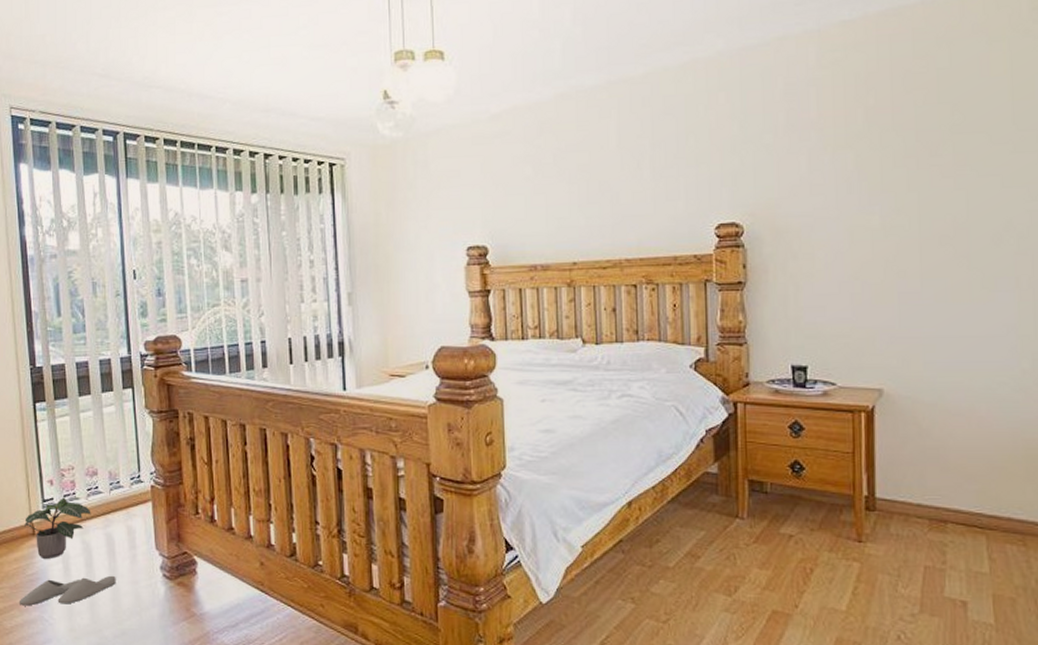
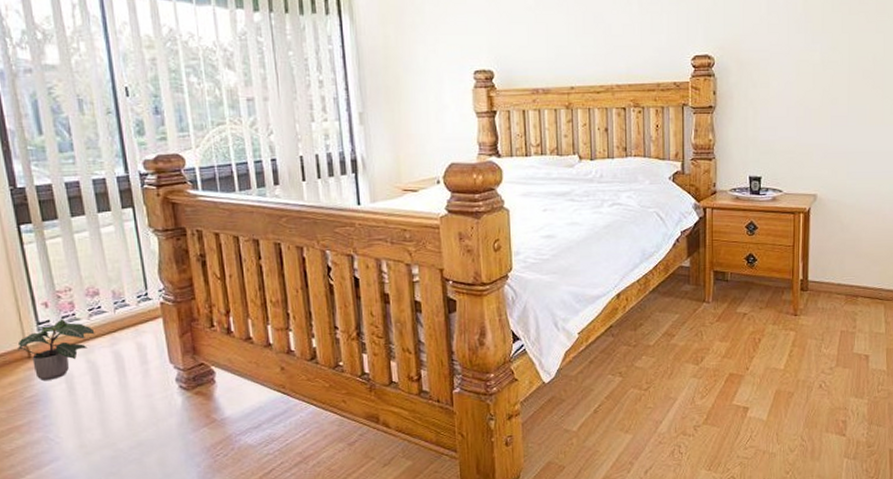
slippers: present [18,575,116,606] -> none [18,390,128,428]

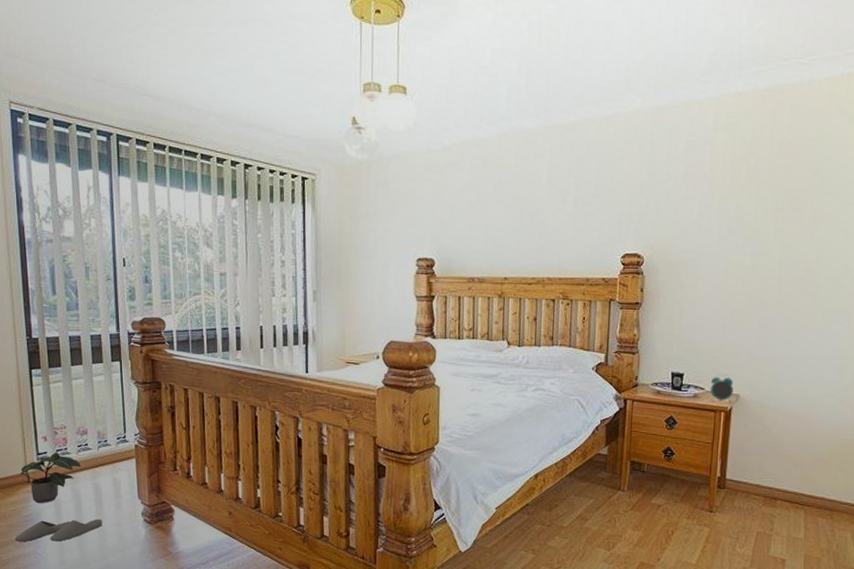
slippers: none [18,390,128,428] -> present [14,518,102,542]
alarm clock: none [788,174,811,204] -> present [710,373,734,403]

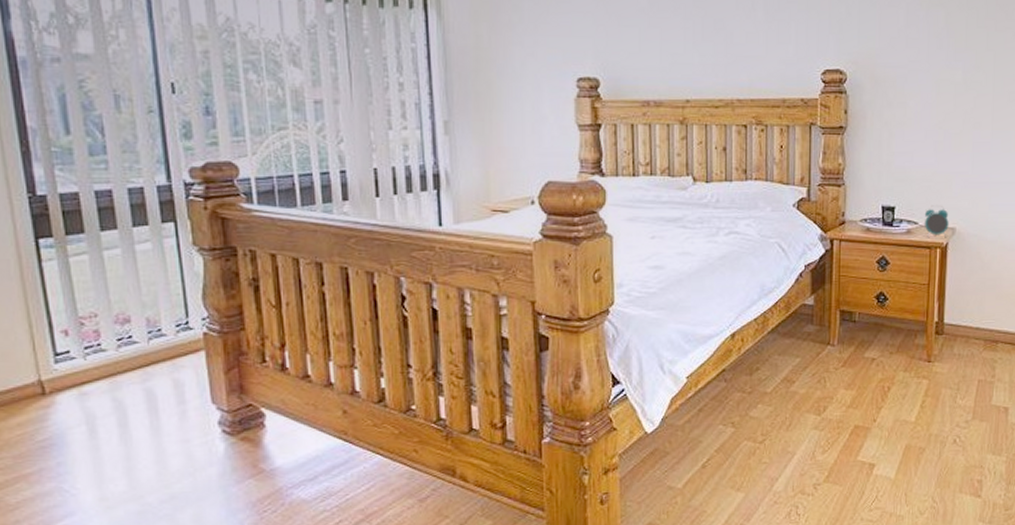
slippers: present [14,518,102,542] -> none [26,435,161,477]
potted plant: present [20,452,81,503] -> none [30,349,124,421]

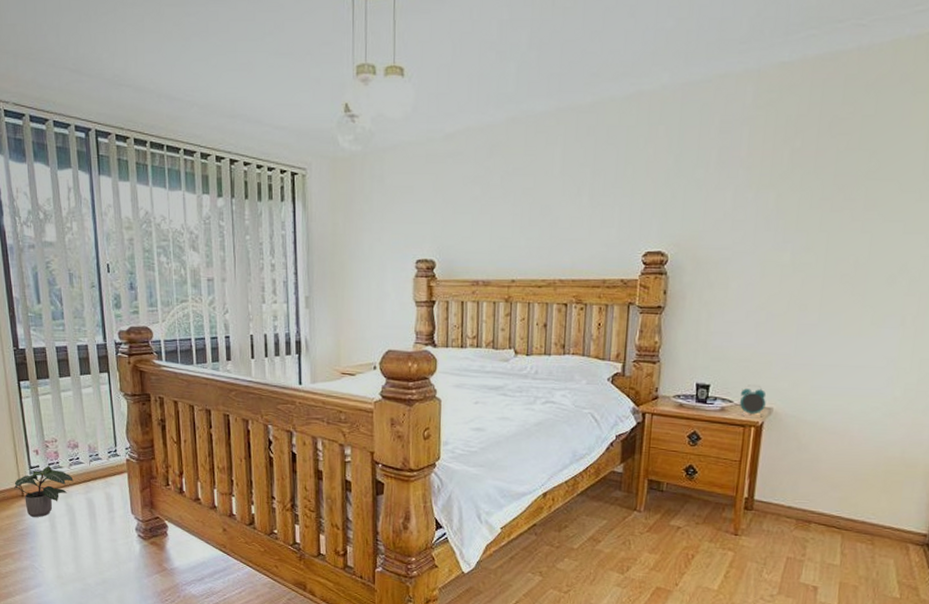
potted plant: none [30,349,124,421] -> present [14,465,74,517]

